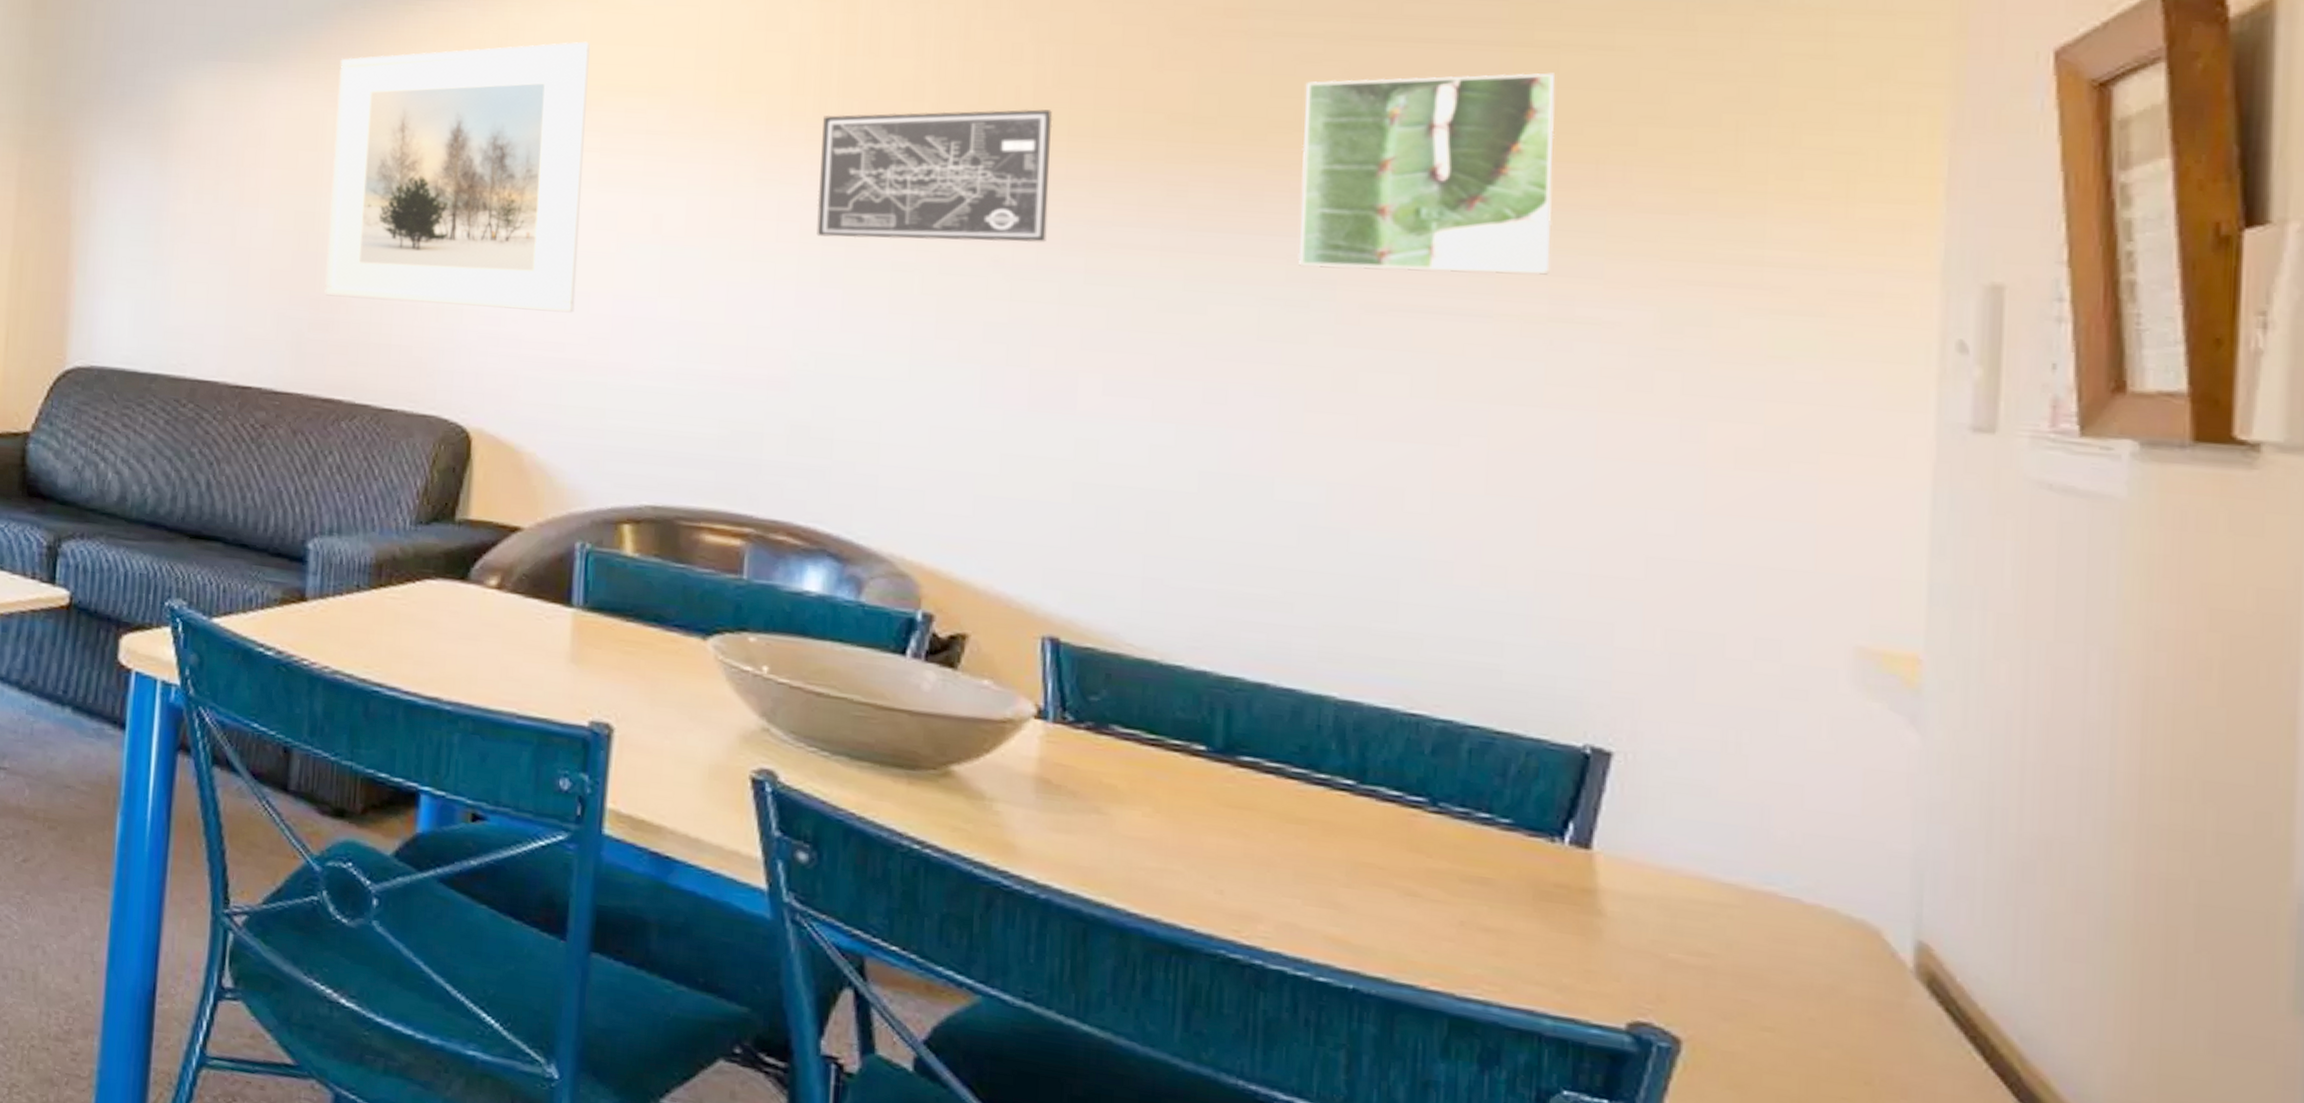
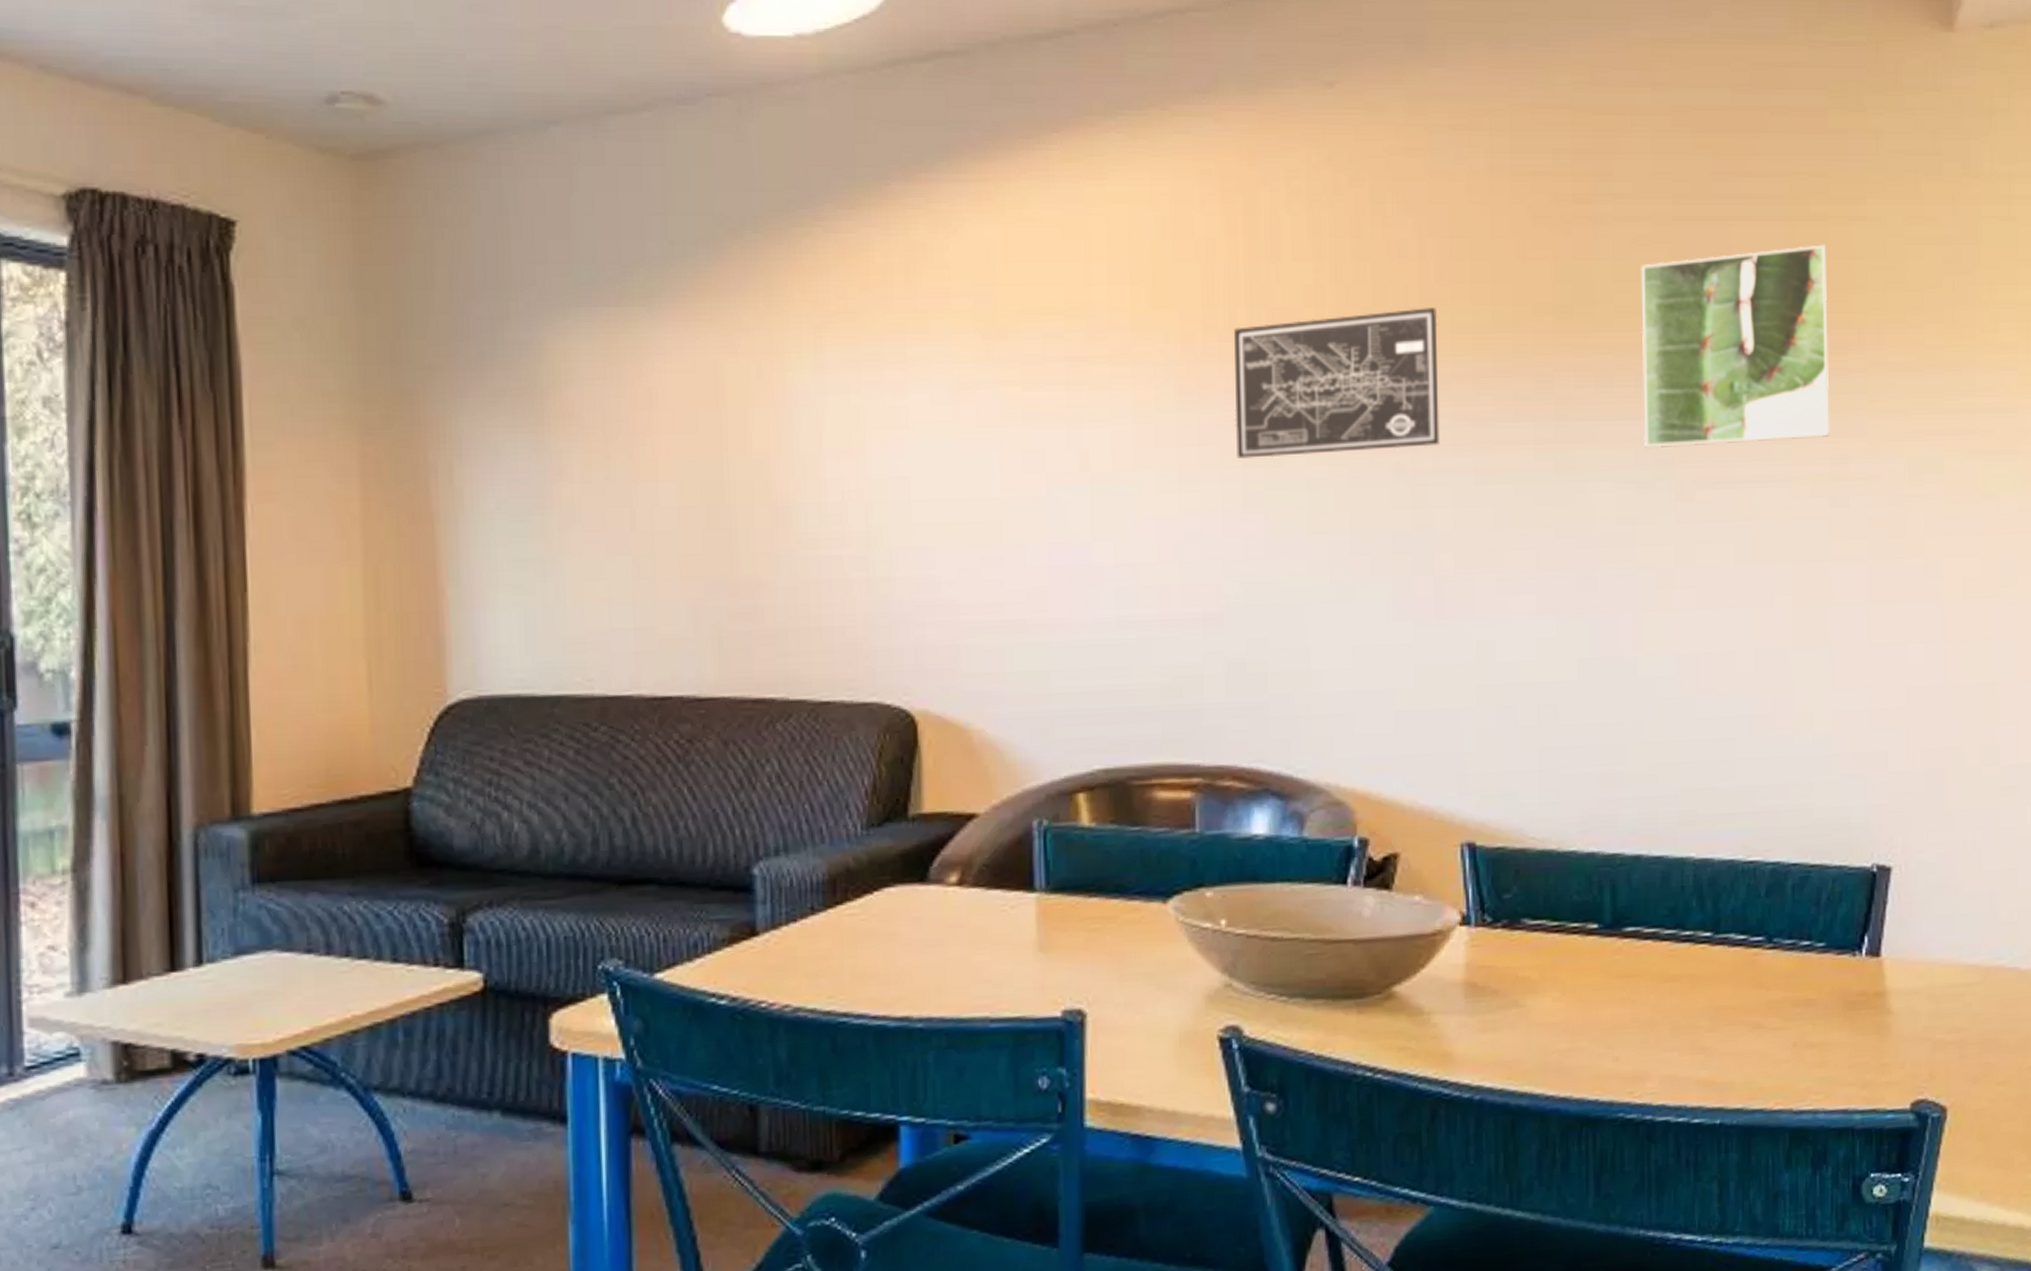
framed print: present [324,41,590,313] -> none [734,260,1010,579]

